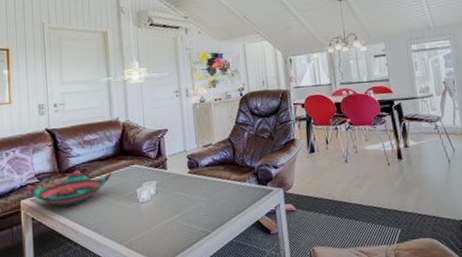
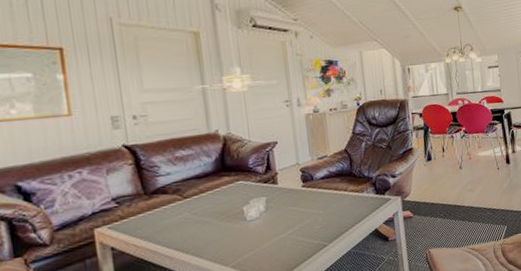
decorative bowl: present [26,170,113,207] -> none [101,189,214,232]

